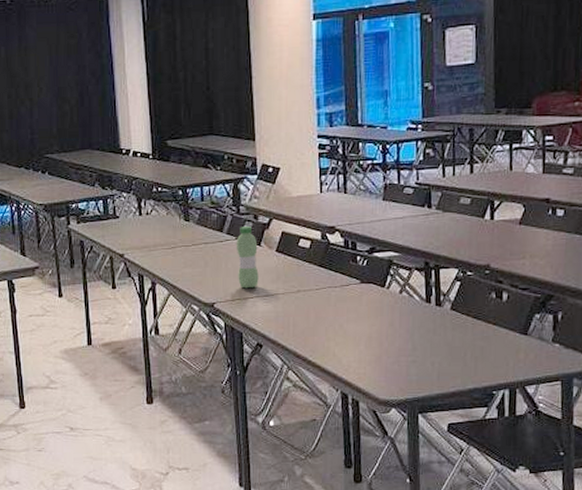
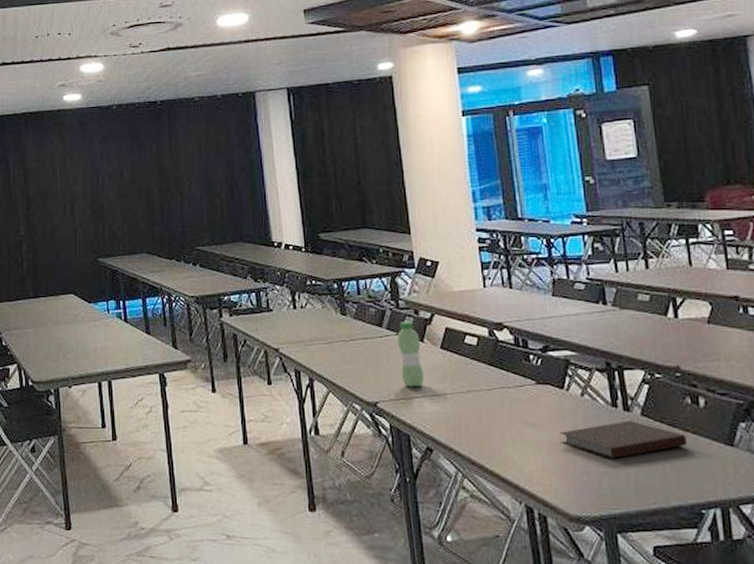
notebook: none [377,315,488,349] -> present [560,421,688,459]

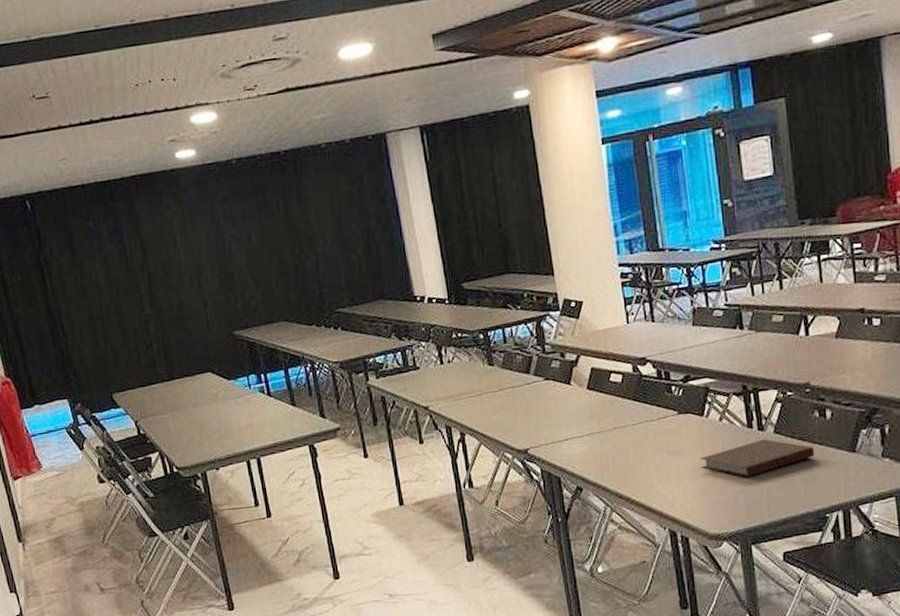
water bottle: present [397,322,424,387] -> none [544,365,572,431]

